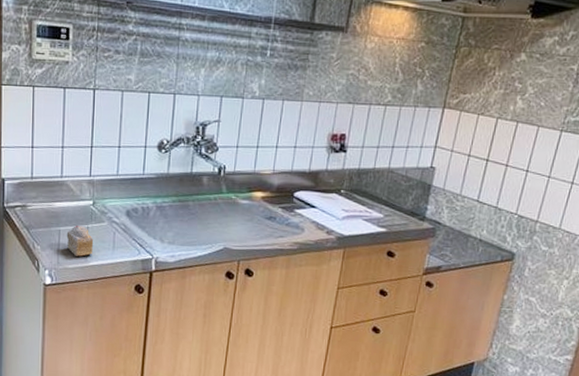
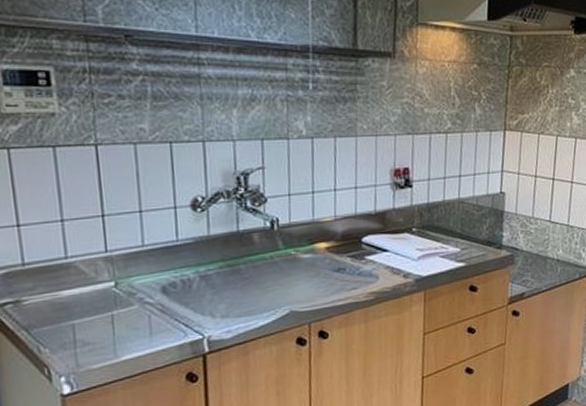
cake slice: present [66,226,94,257] -> none [83,314,124,353]

